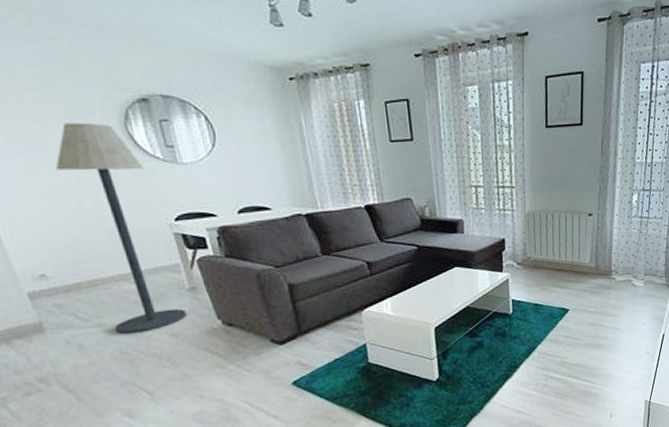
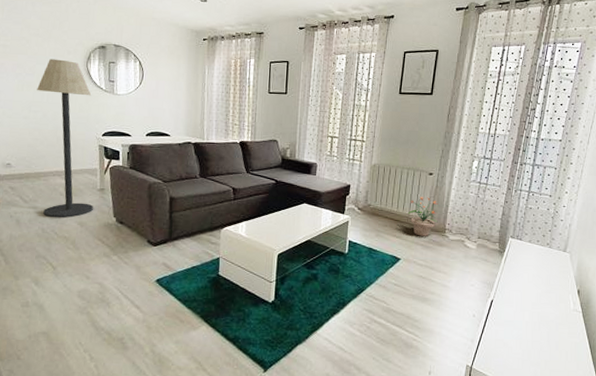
potted plant: none [570,240,603,283] -> present [407,197,438,236]

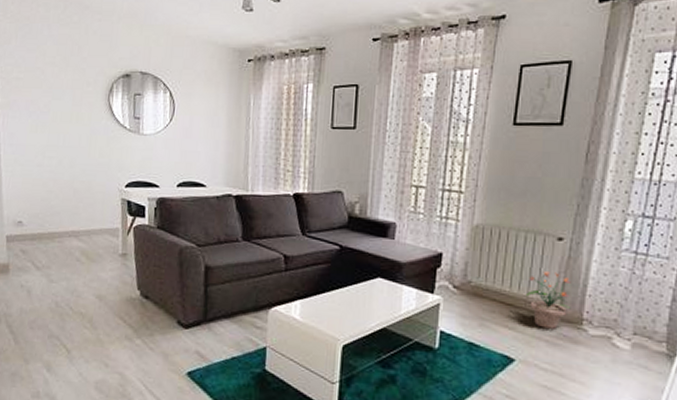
floor lamp: present [37,59,93,218] -> none [52,92,114,290]

